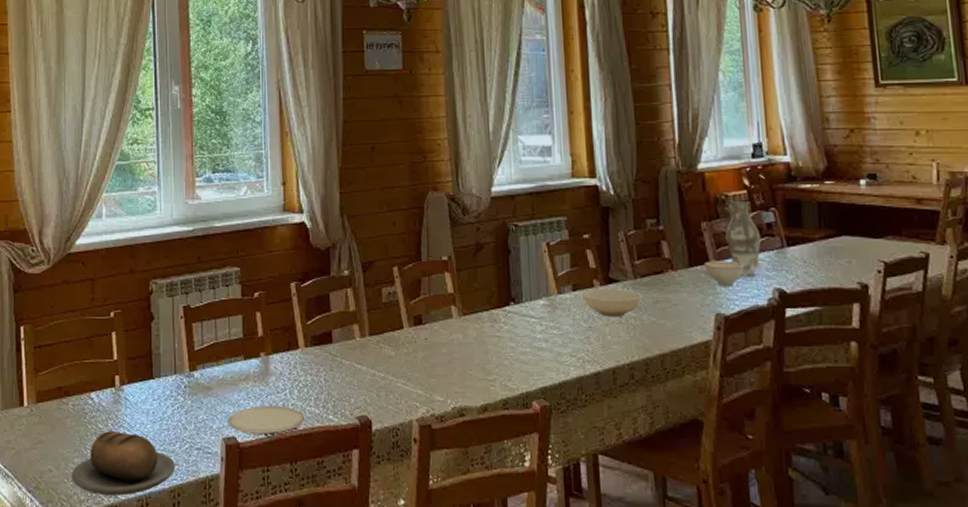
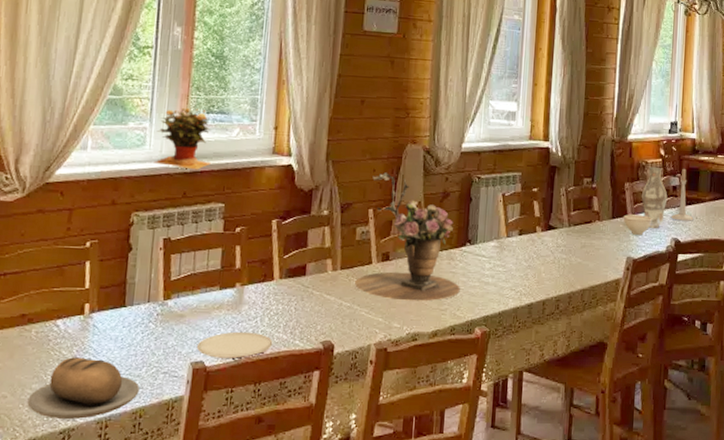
flower arrangement: none [165,168,222,233] -> present [153,107,211,170]
flower arrangement: none [387,225,509,371] -> present [355,172,460,301]
bowl: present [582,289,641,316] -> none [526,234,572,258]
candlestick: none [768,200,801,266] -> present [670,168,694,221]

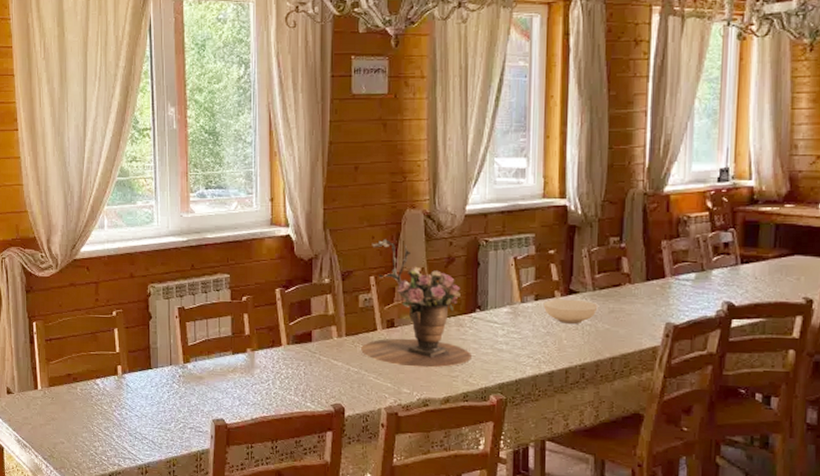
bread: present [27,357,139,419] -> none [81,411,170,465]
flower arrangement: present [153,107,211,170] -> none [162,184,214,243]
plate: present [196,331,273,359] -> none [216,393,286,418]
bowl: none [526,234,572,258] -> present [543,299,598,324]
bowl: present [623,214,653,236] -> none [660,276,698,300]
vase: present [641,166,668,228] -> none [682,221,718,291]
candlestick: present [670,168,694,221] -> none [721,221,752,282]

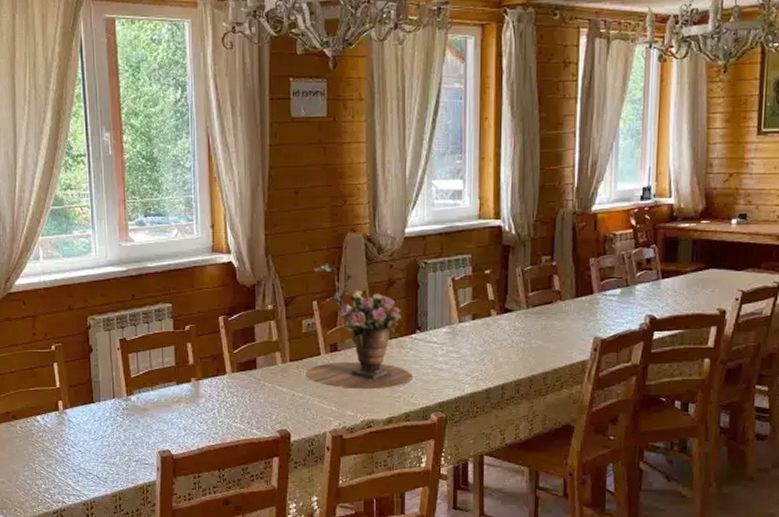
bowl: present [543,299,598,324] -> none [480,317,531,341]

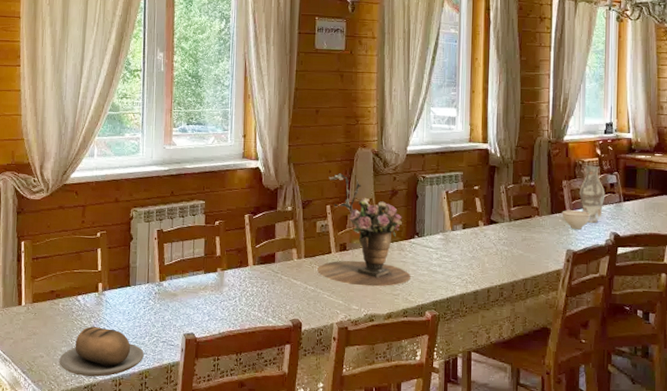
bread: none [22,448,116,501] -> present [59,326,144,377]
bowl: none [588,292,623,315] -> present [562,210,591,230]
vase: none [609,238,641,305] -> present [579,165,606,223]

